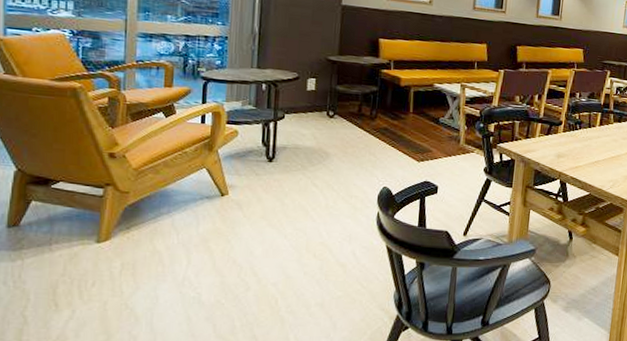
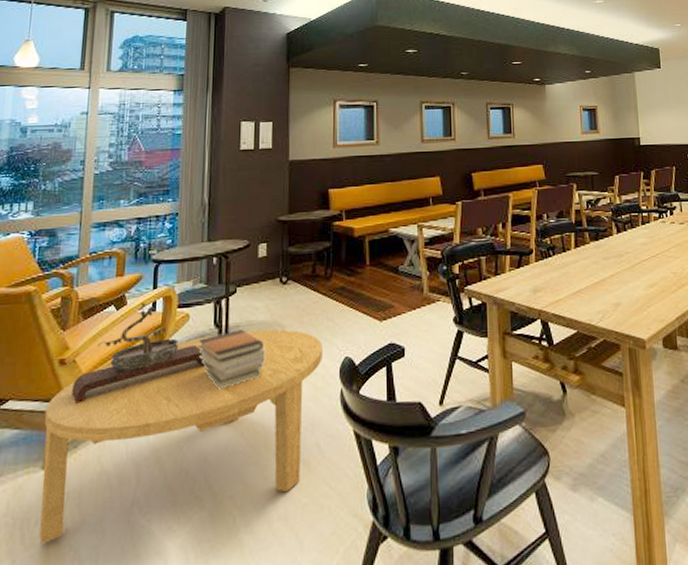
coffee table: none [96,152,364,301] -> present [39,329,323,544]
bonsai tree: none [123,114,253,193] -> present [72,303,205,404]
book stack: none [246,150,310,198] -> present [198,329,265,389]

